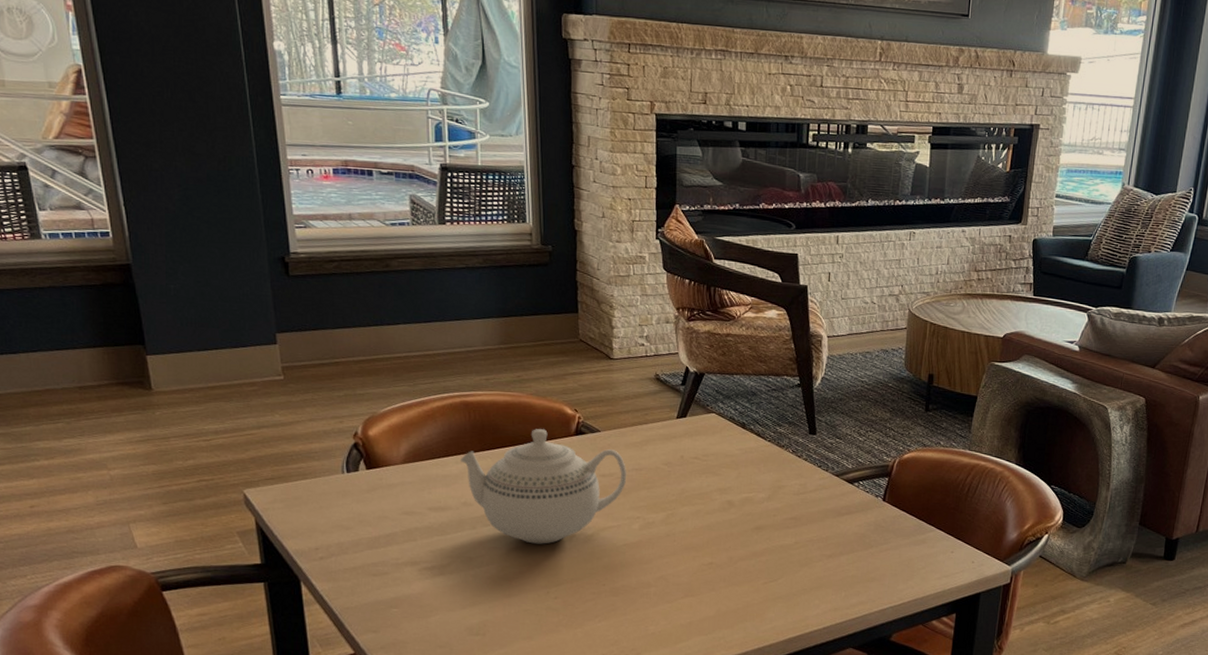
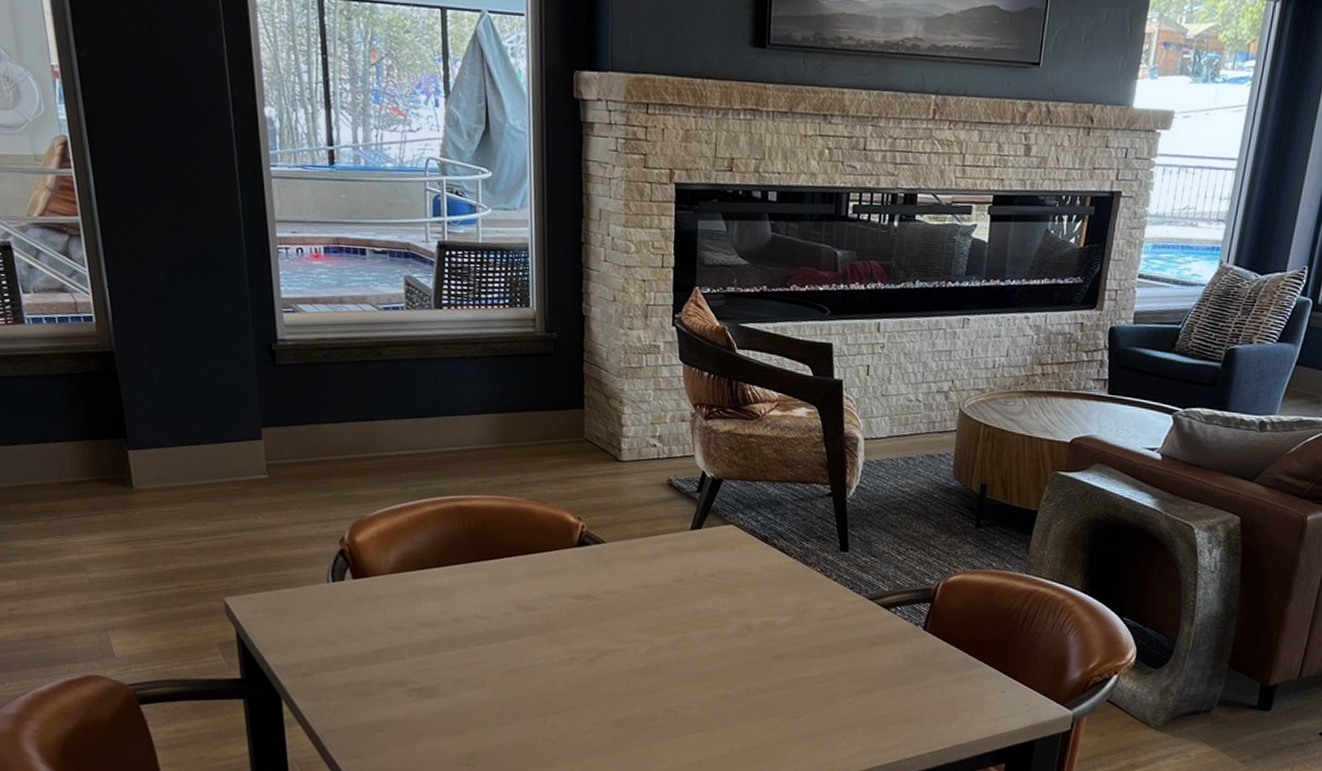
teapot: present [459,429,627,544] -> none [452,538,634,667]

